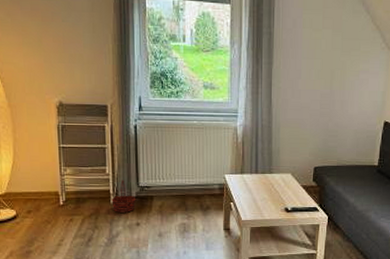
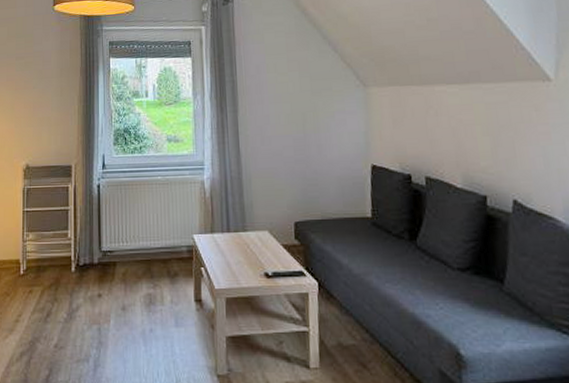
basket: present [111,180,136,213] -> none [72,244,99,282]

